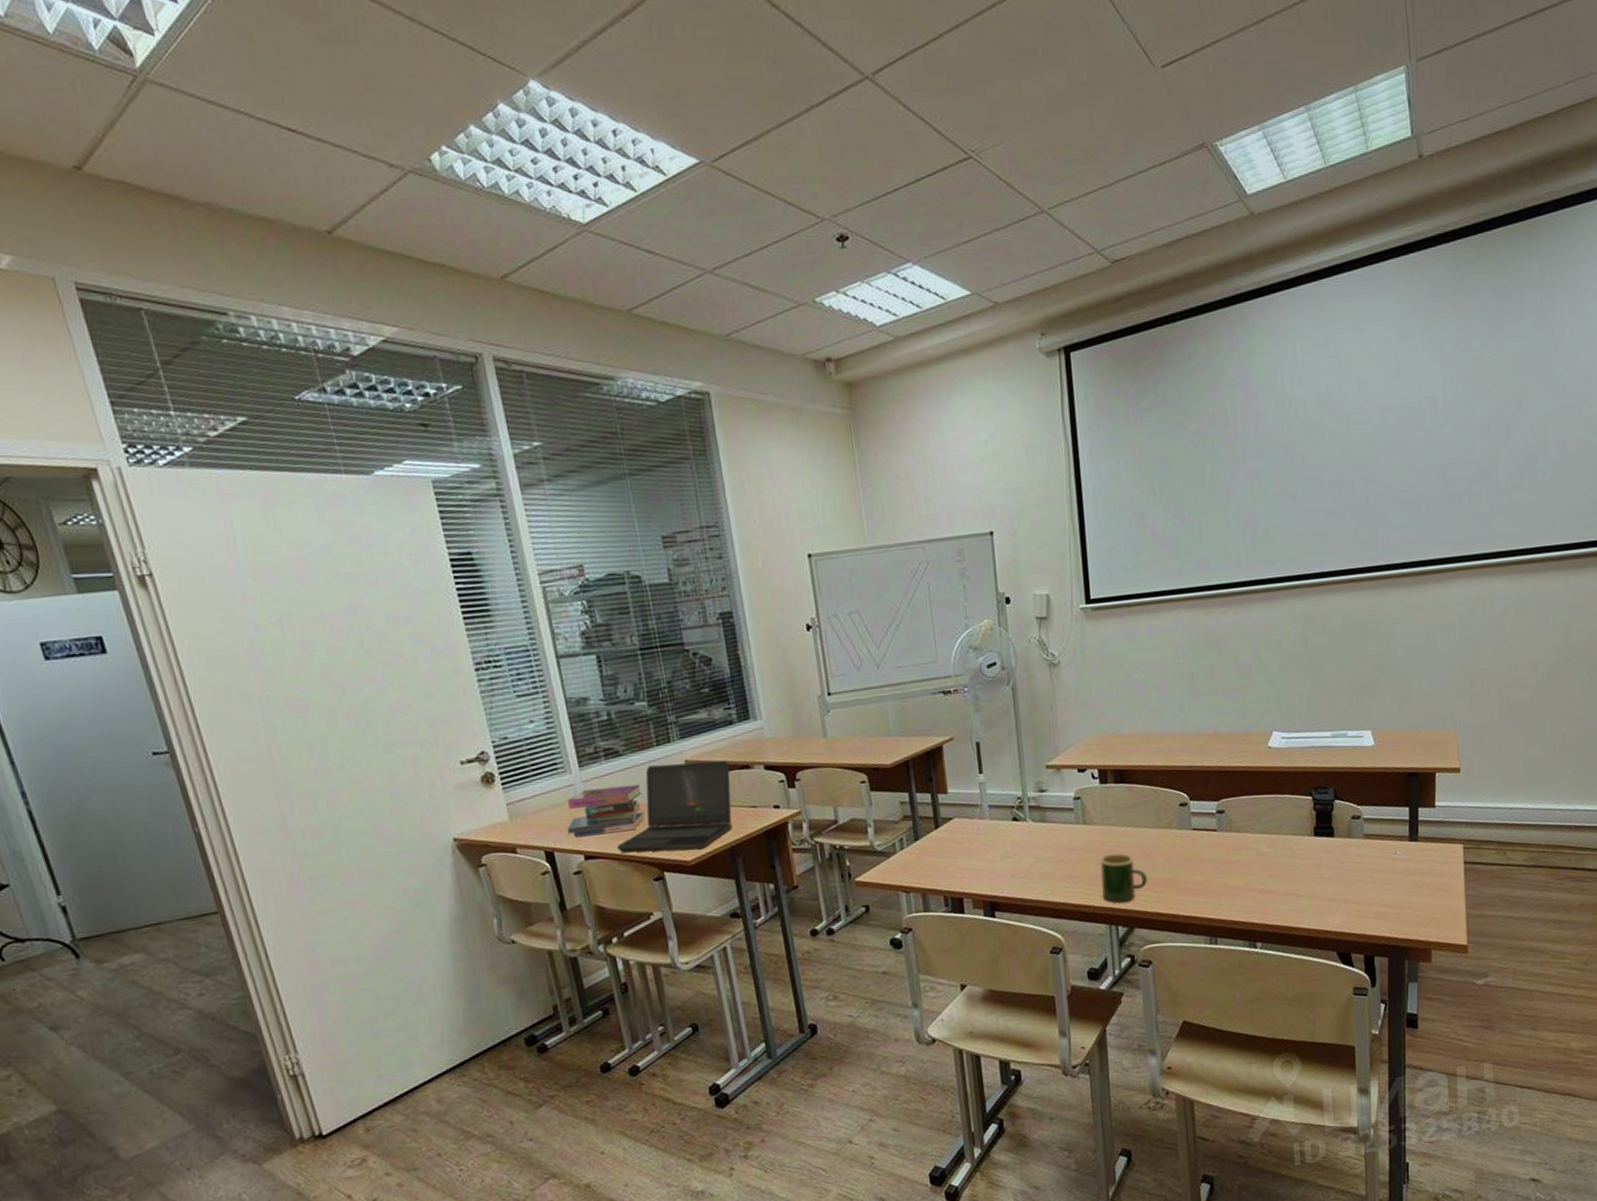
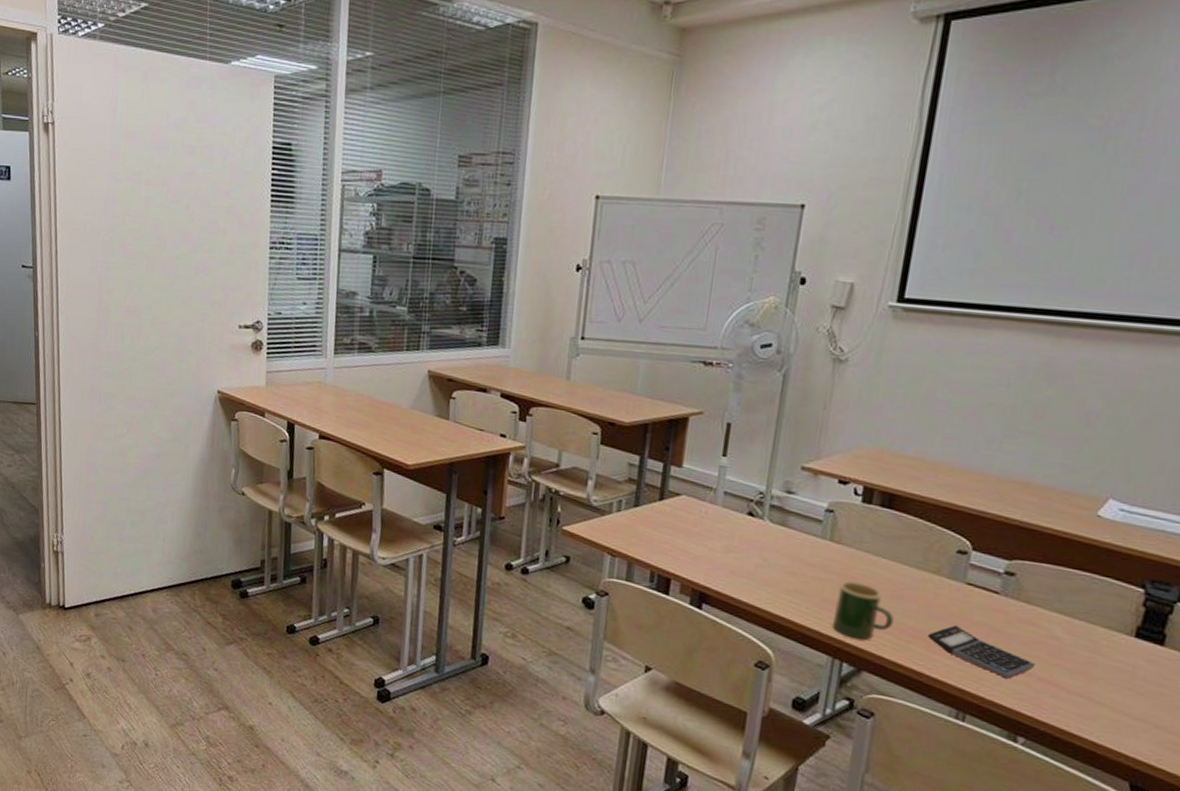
books: present [567,784,644,838] -> none [311,375,383,423]
laptop computer: present [616,760,733,853] -> none [348,368,468,457]
calculator: none [1175,866,1255,899] -> present [928,624,1036,679]

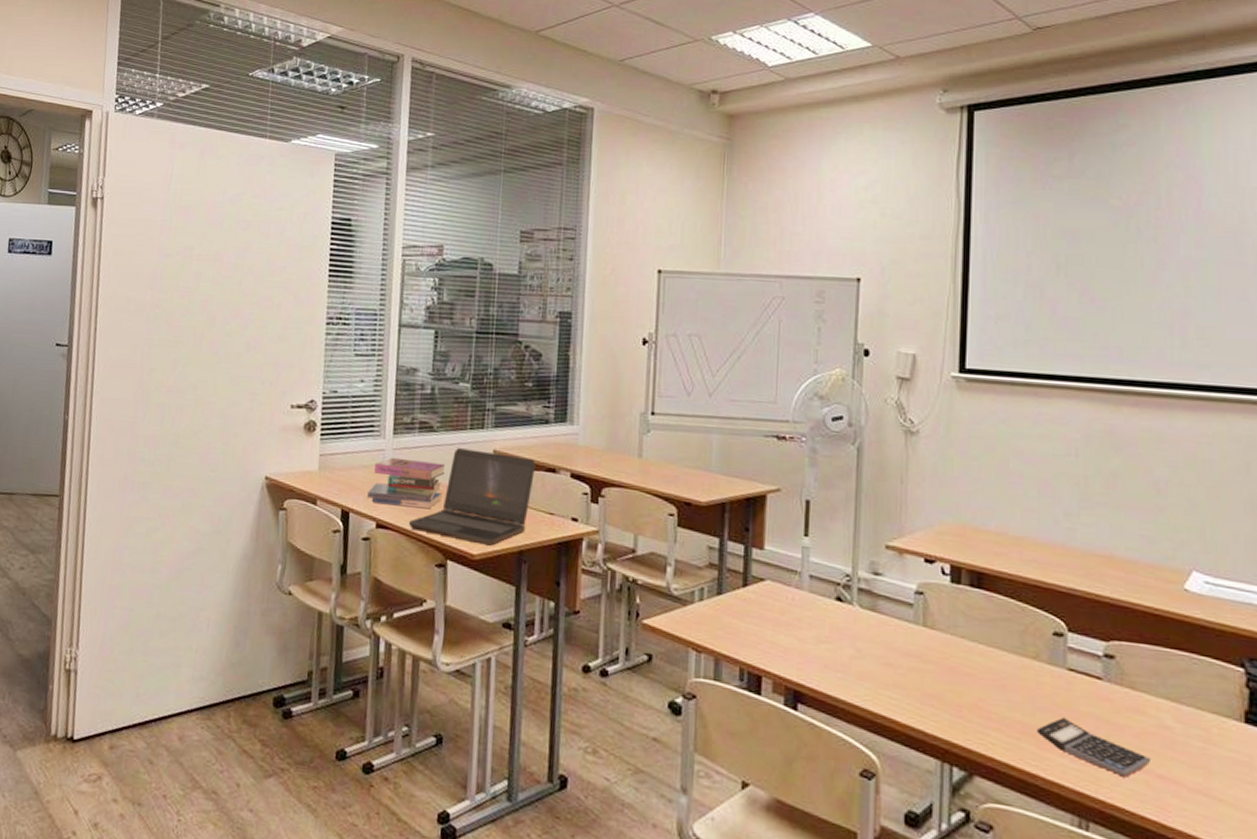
books: none [311,375,383,423] -> present [367,457,445,509]
laptop computer: none [348,368,468,457] -> present [408,448,536,546]
mug: present [832,580,894,640] -> none [936,671,999,739]

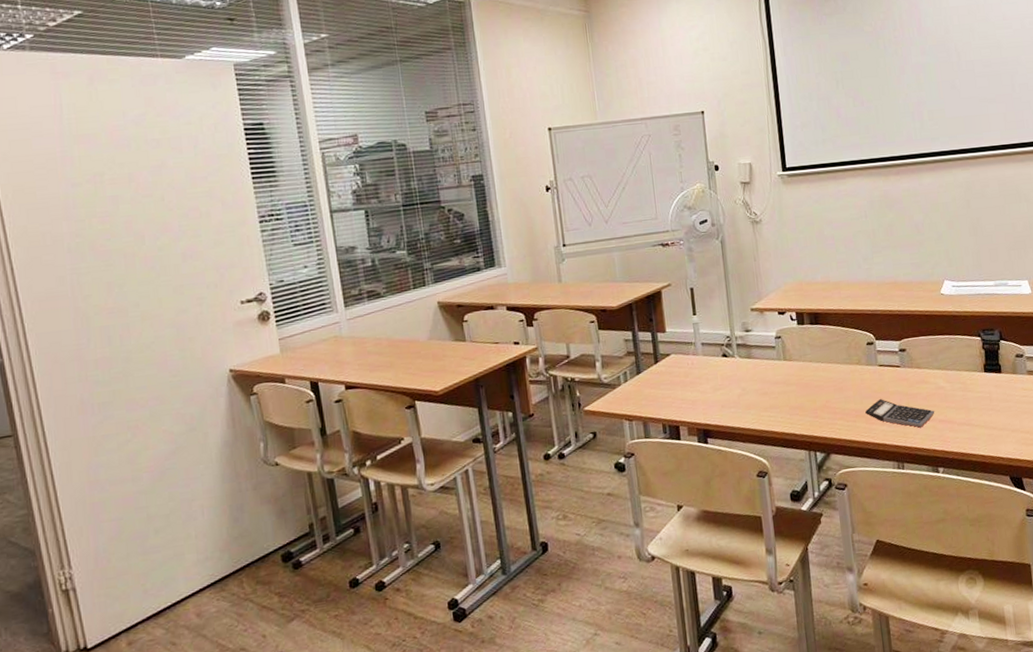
books: present [367,457,445,509] -> none [331,322,400,370]
laptop computer: present [408,448,536,546] -> none [374,302,477,384]

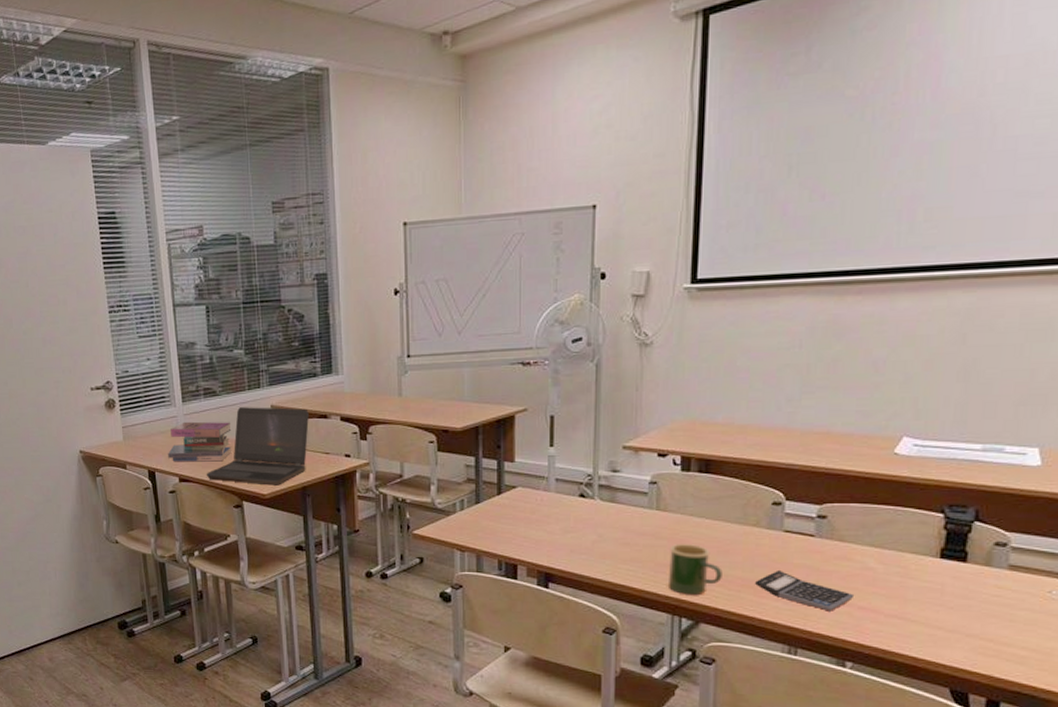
books: none [331,322,400,370] -> present [168,421,232,462]
laptop computer: none [374,302,477,384] -> present [206,407,309,486]
mug: none [799,386,841,431] -> present [667,544,722,594]

